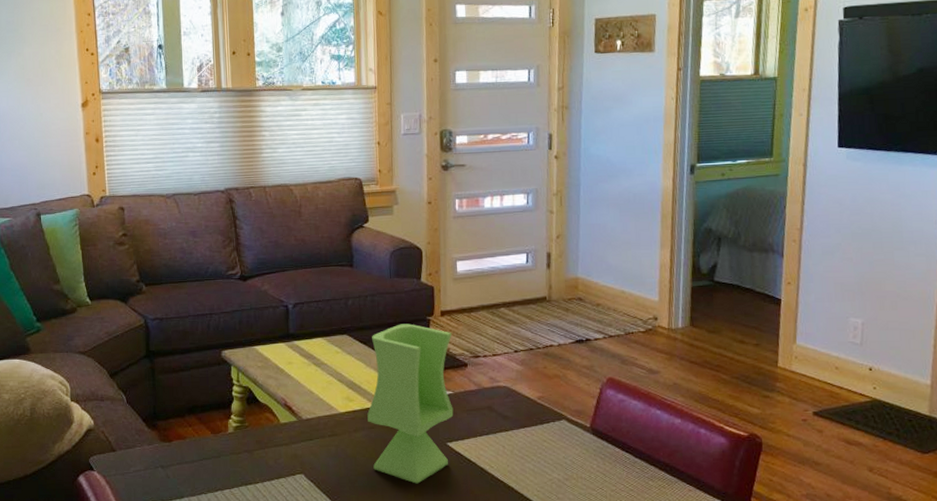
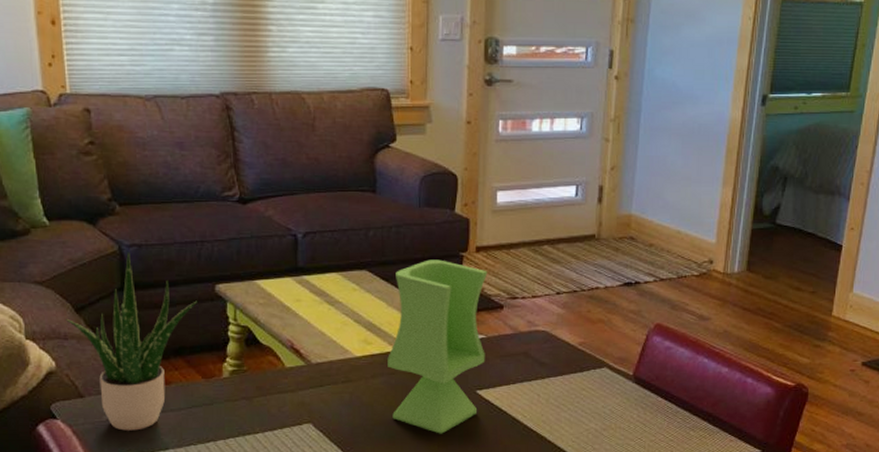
potted plant: none [102,324,208,481] -> present [66,251,198,431]

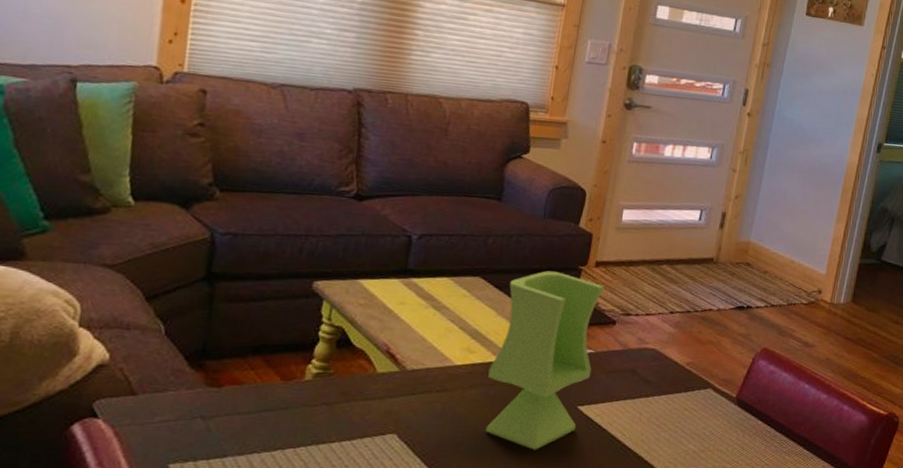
potted plant: present [66,251,198,431] -> none [132,240,291,435]

